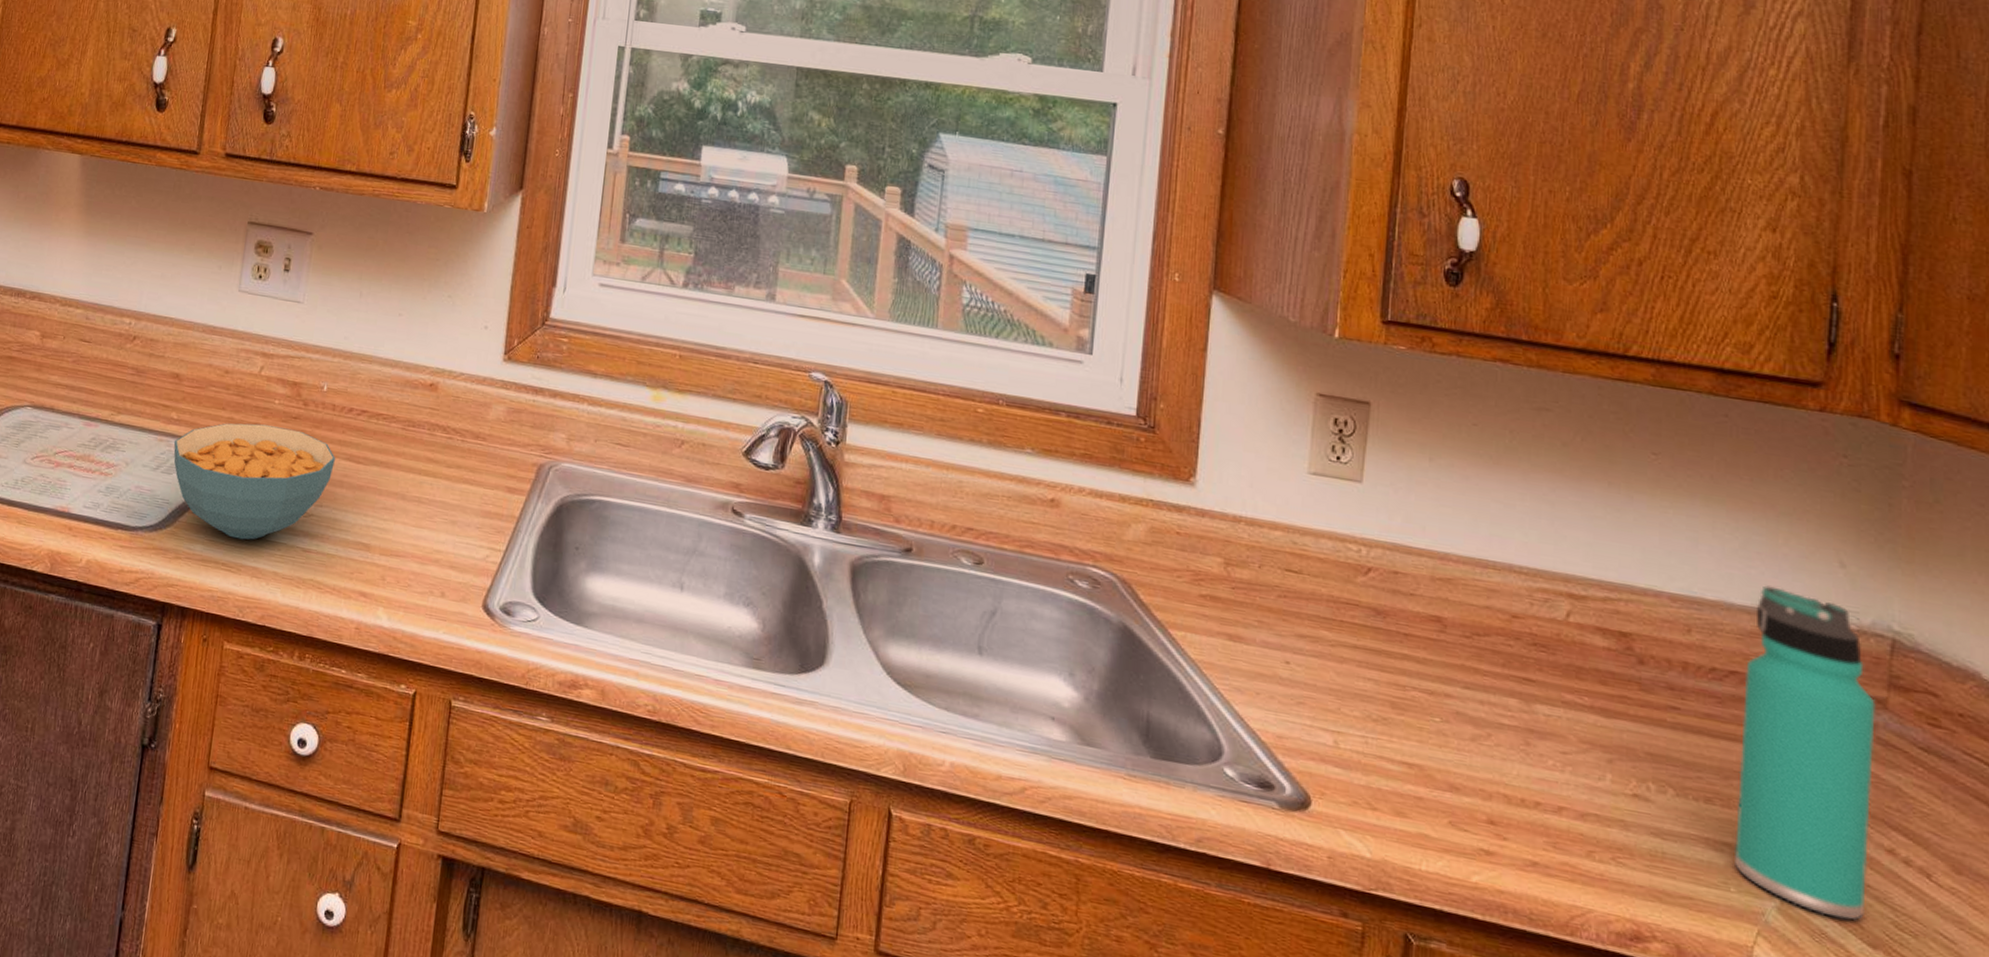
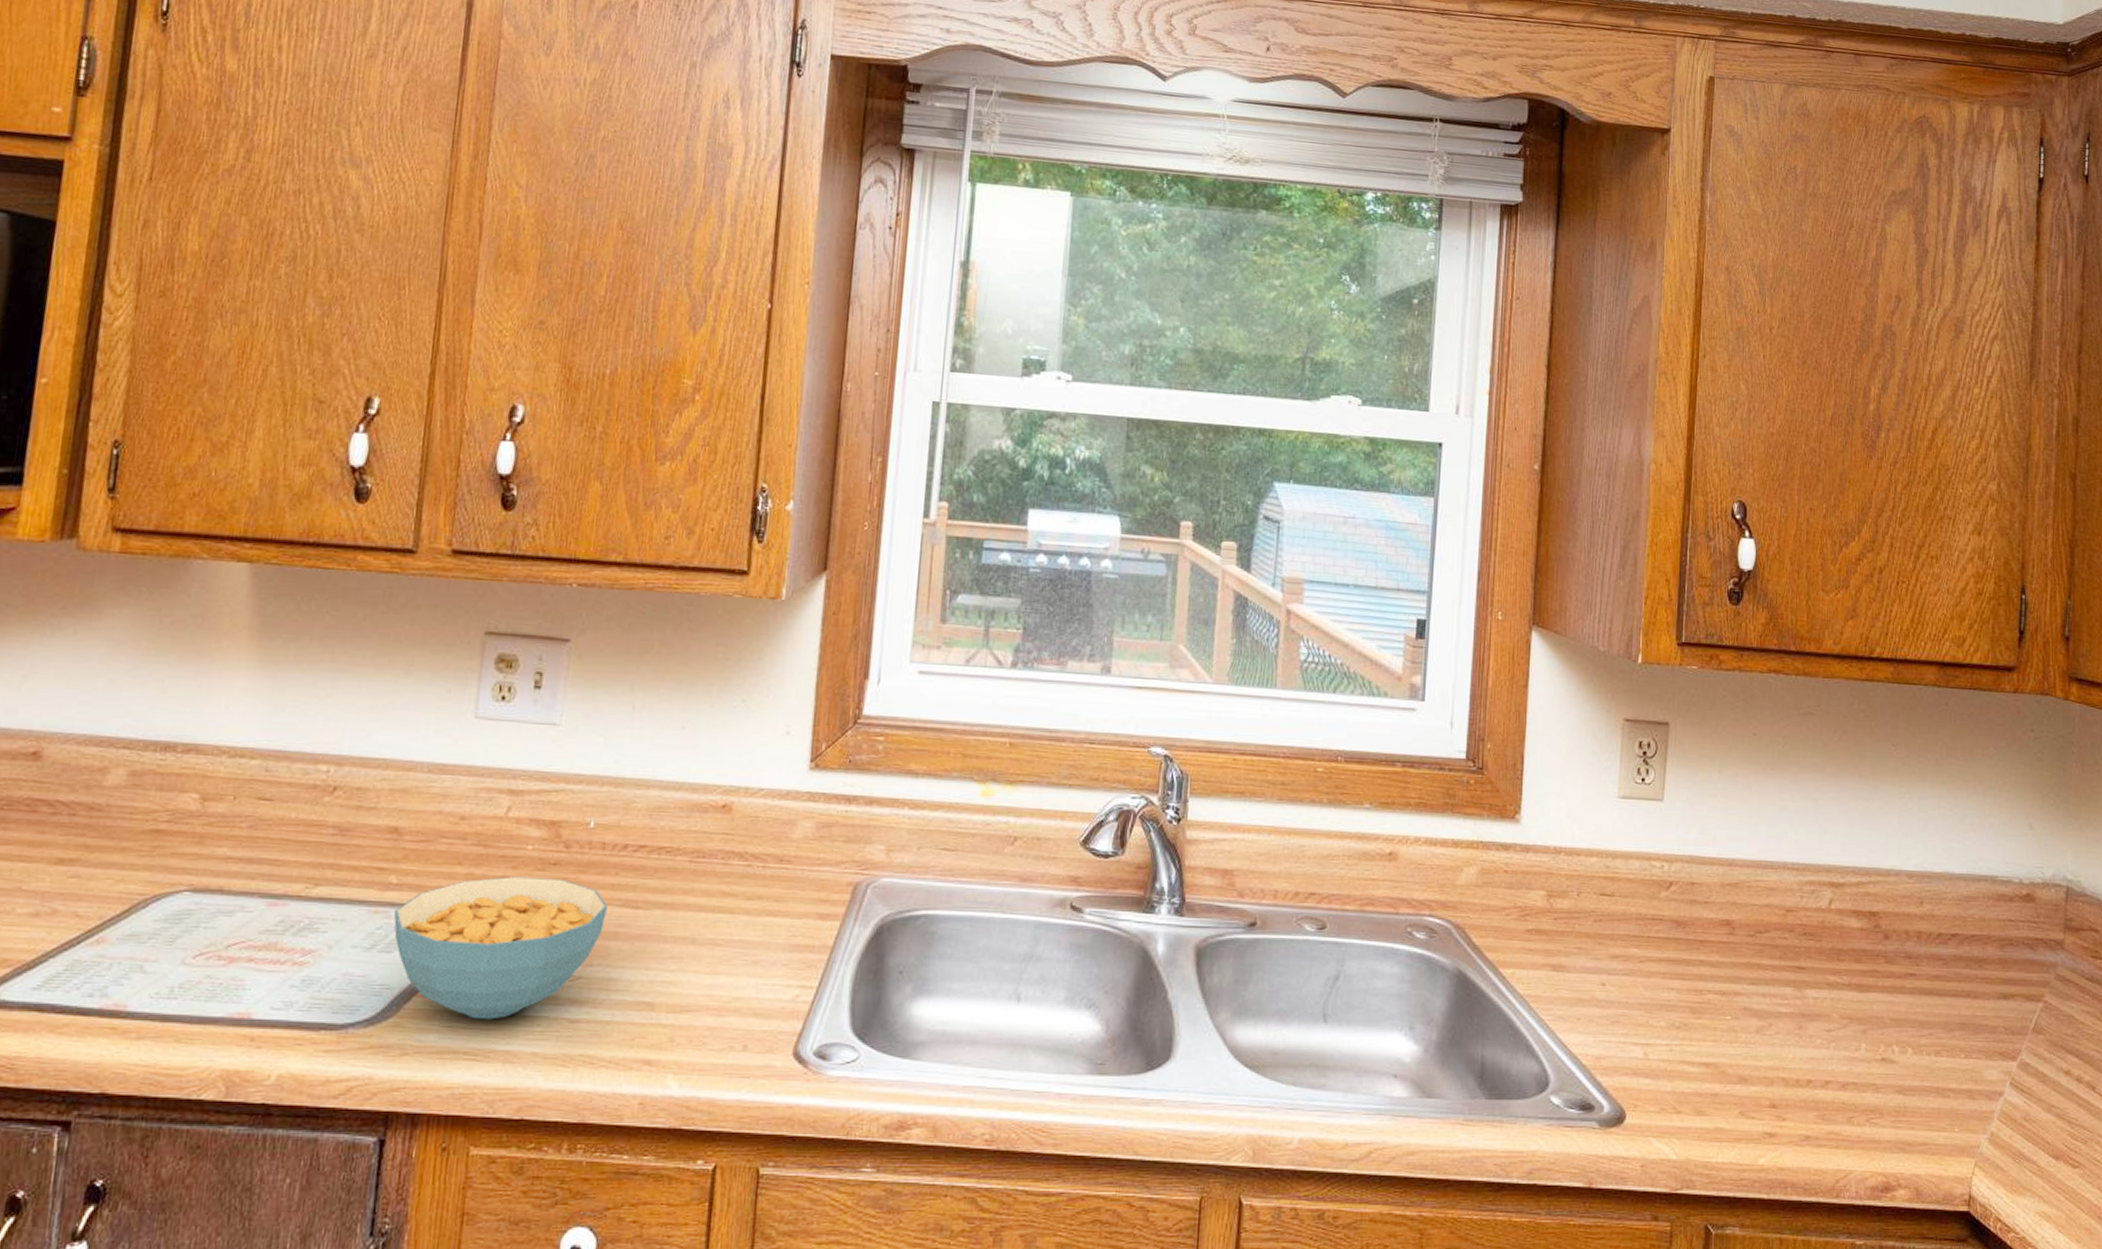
thermos bottle: present [1735,585,1876,921] -> none [1958,853,2056,1139]

